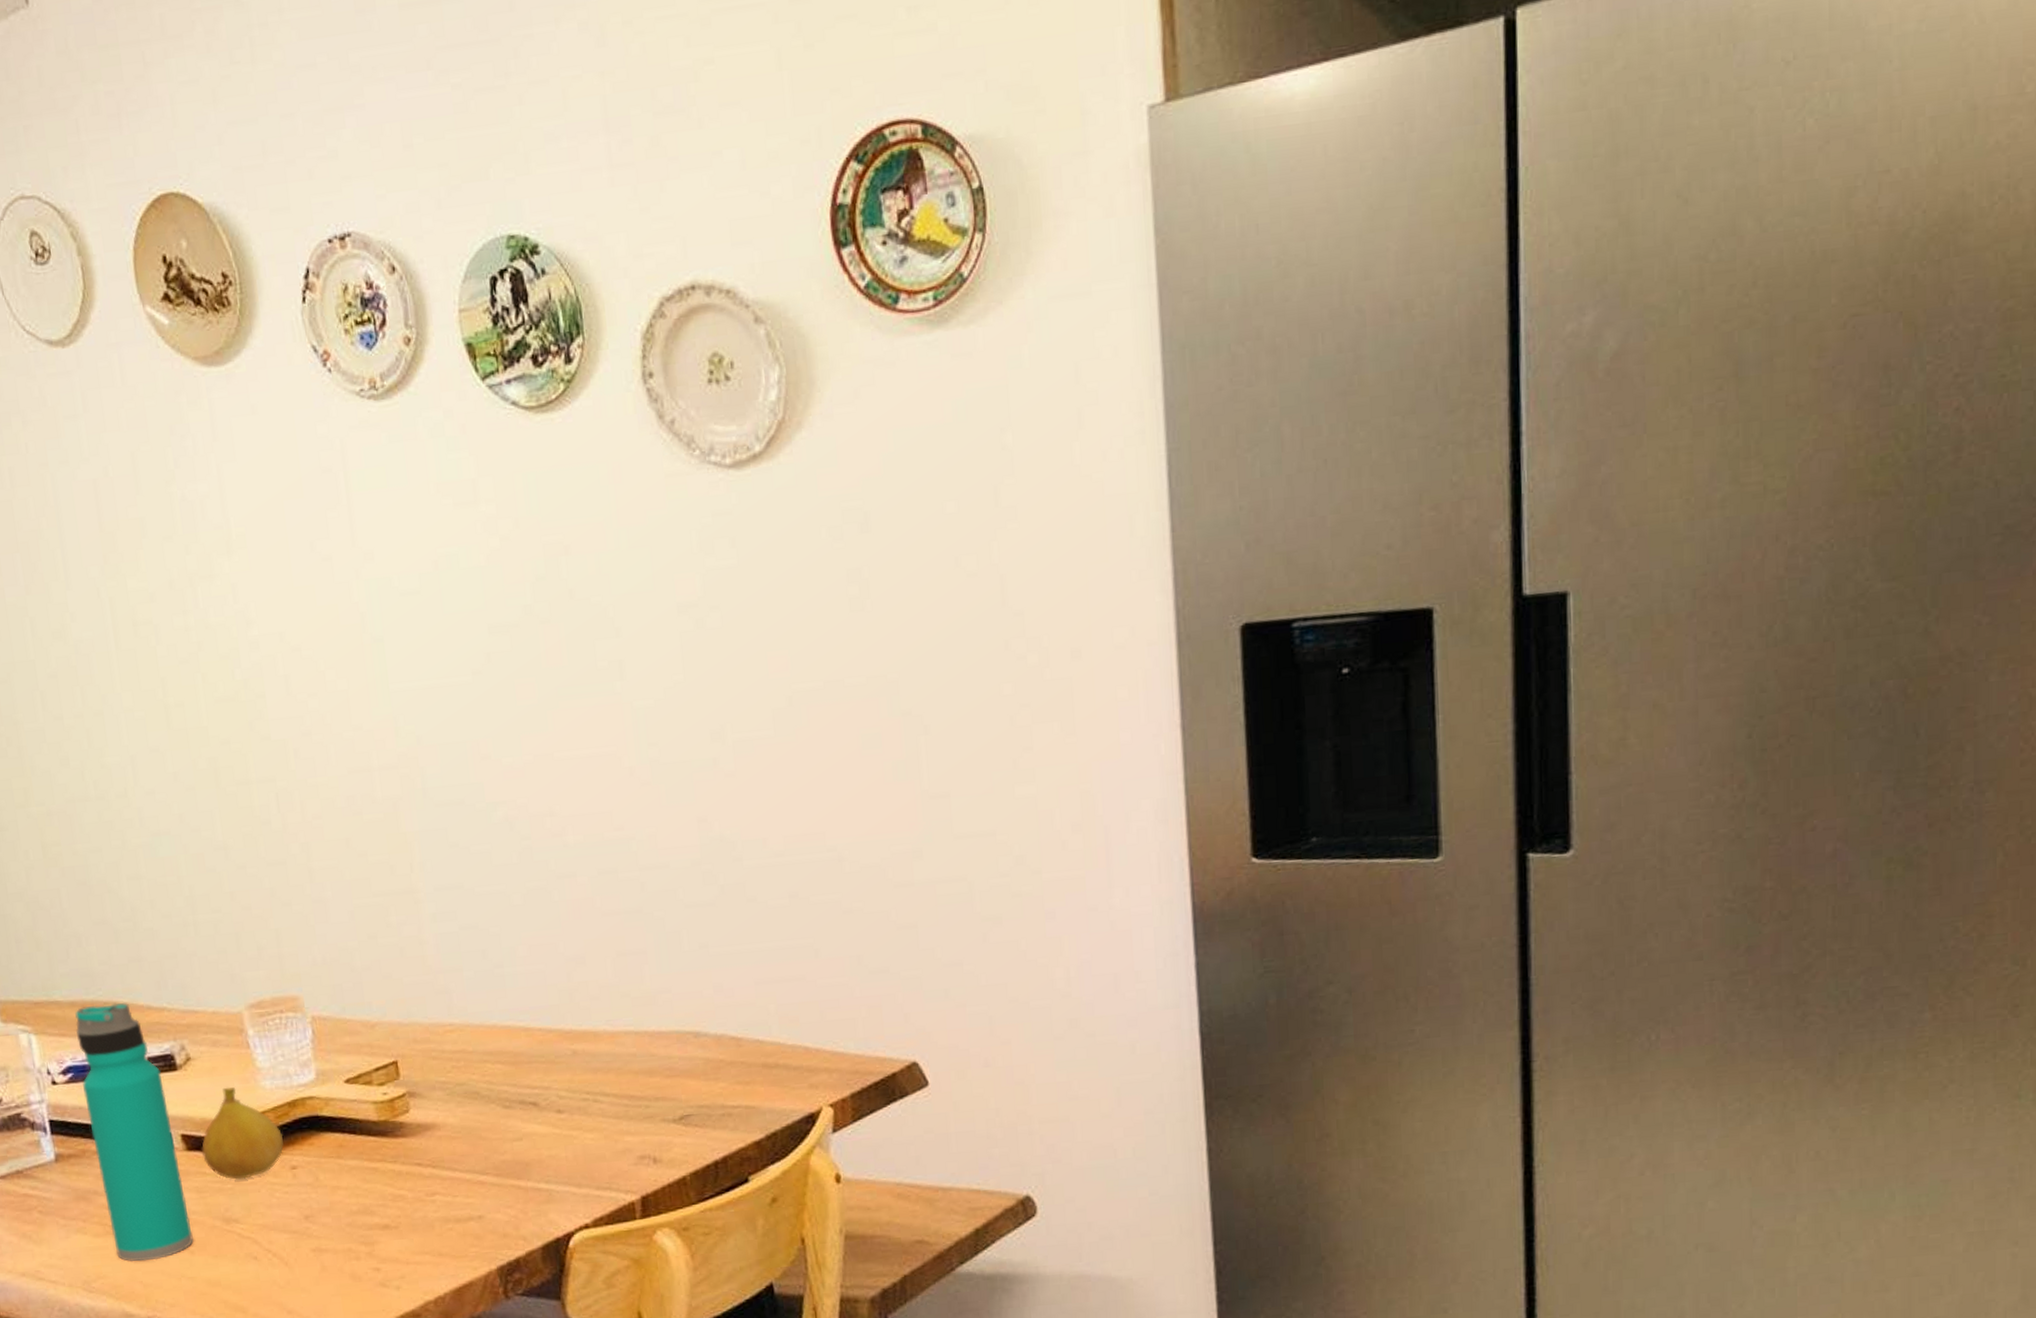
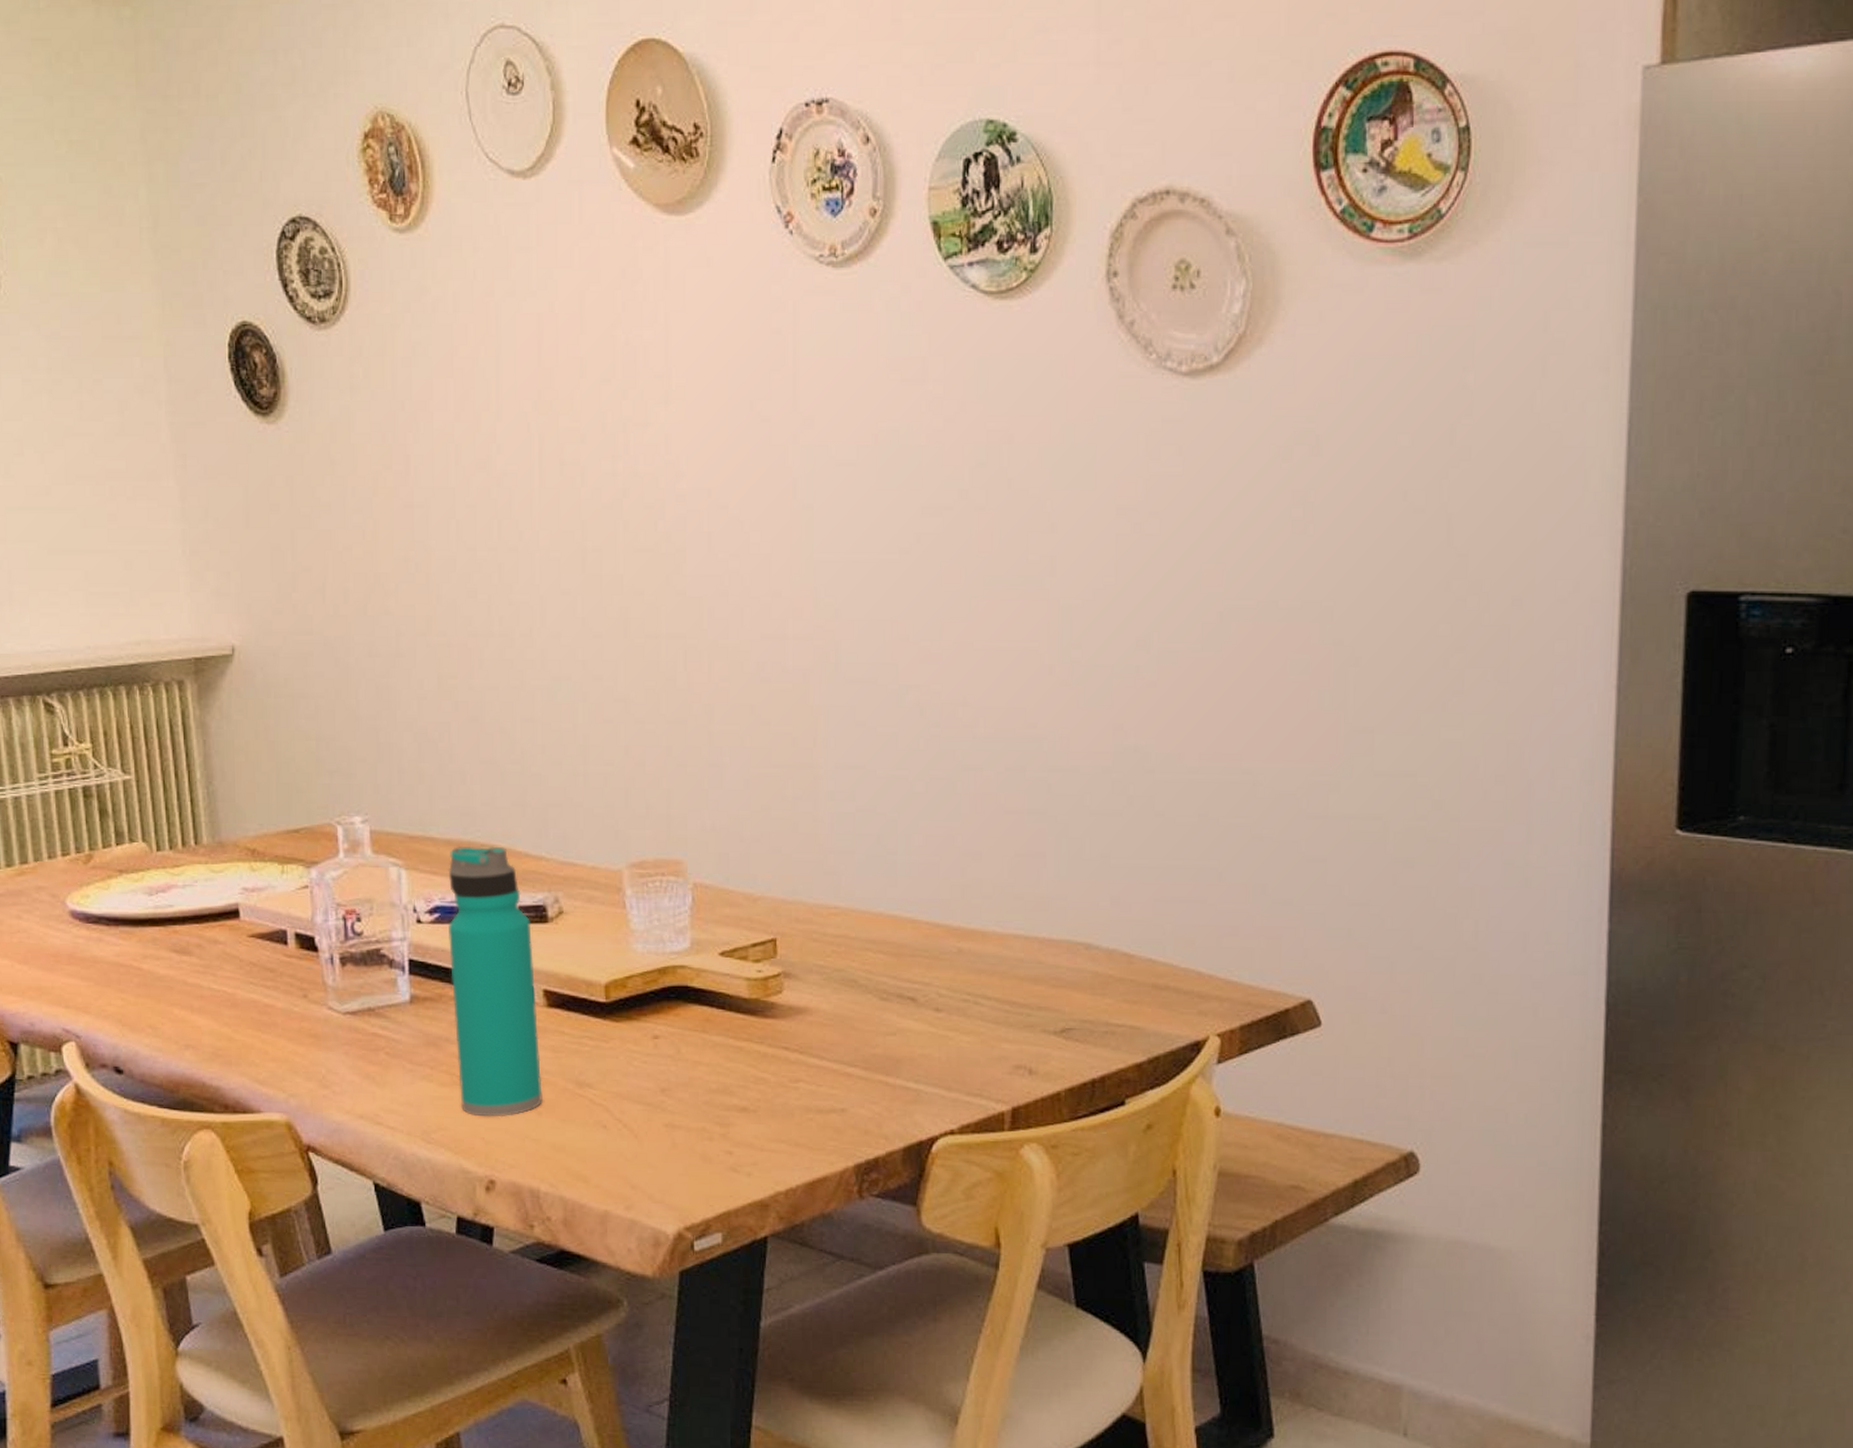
fruit: present [201,1087,284,1180] -> none [562,946,648,1043]

